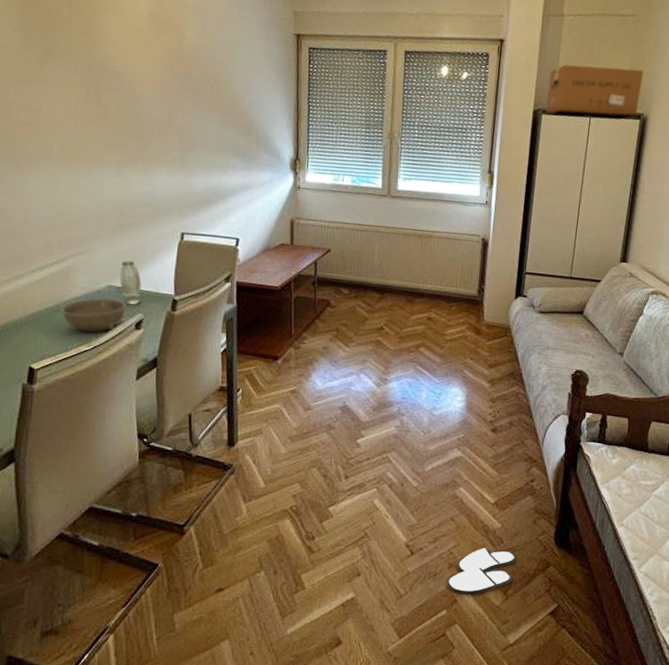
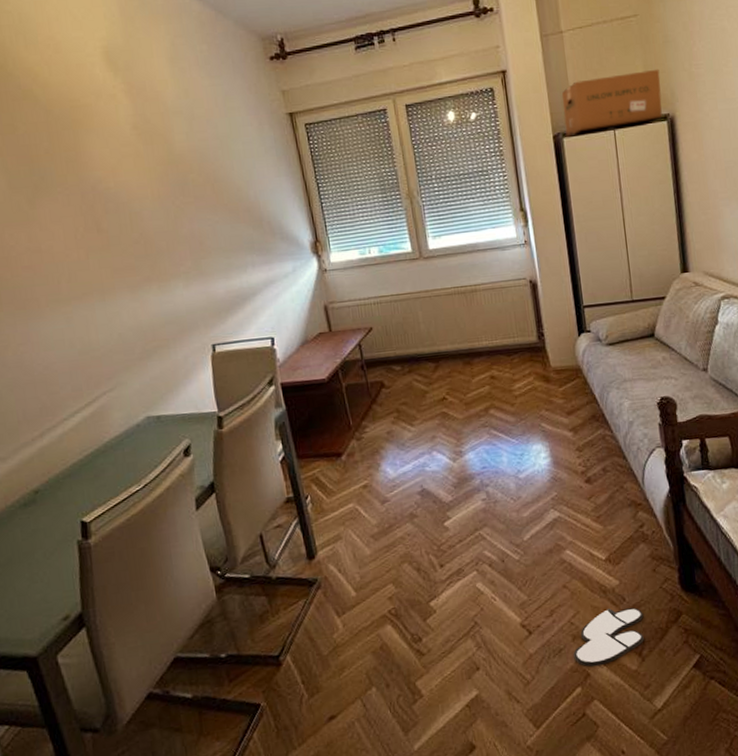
bowl: present [61,298,127,333] -> none [102,429,171,472]
vase: present [119,260,142,305] -> none [156,386,184,433]

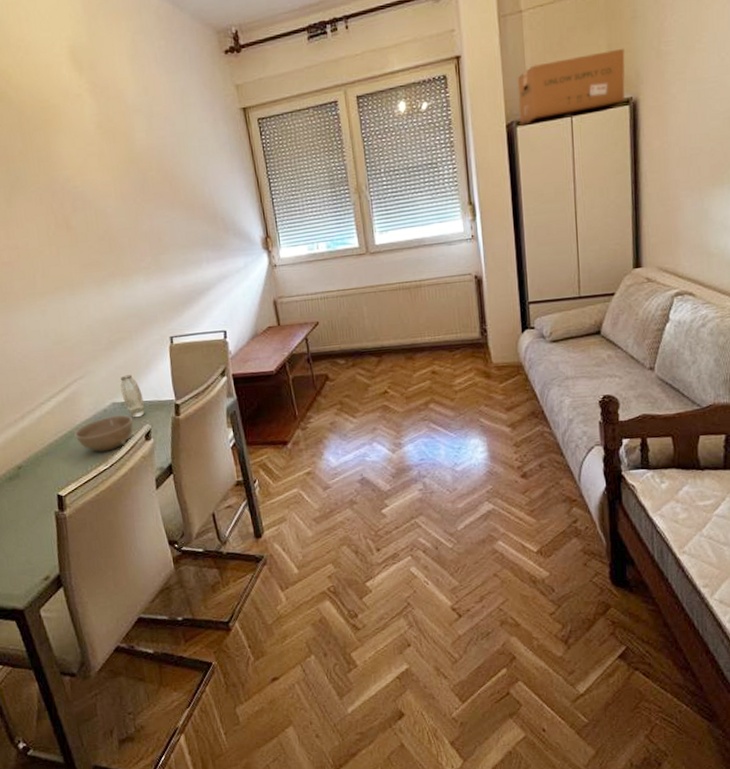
bowl: none [102,429,171,472] -> present [74,415,133,452]
vase: none [156,386,184,433] -> present [120,375,146,418]
slippers: present [573,607,644,666] -> none [501,597,572,650]

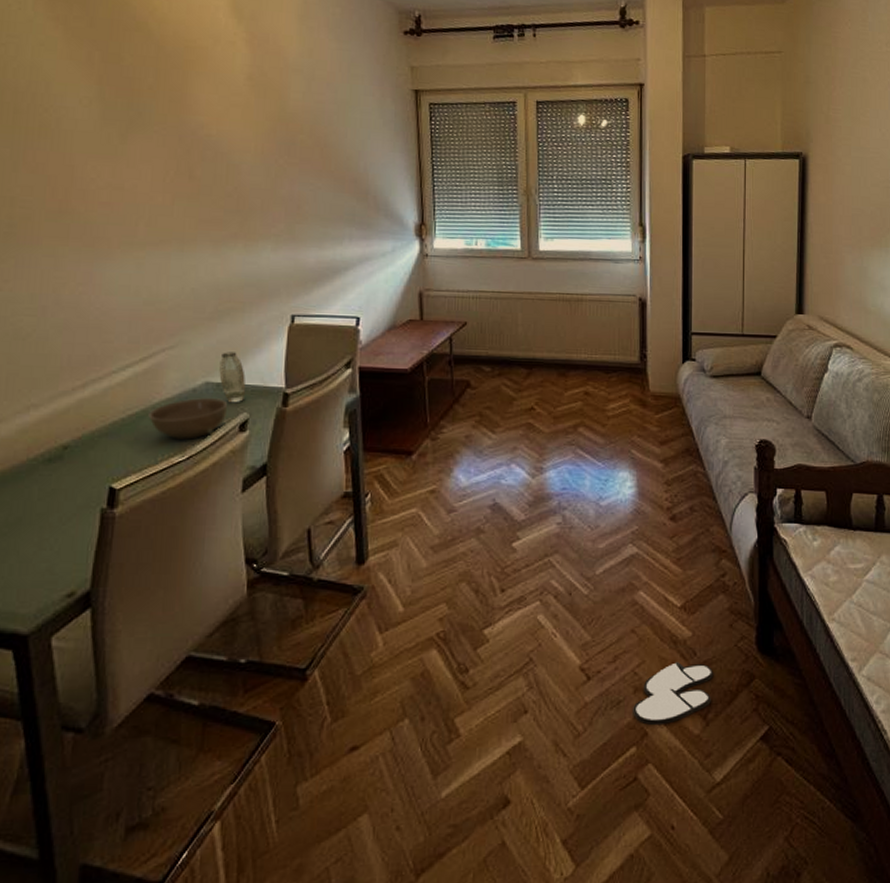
slippers: none [501,597,572,650] -> present [633,661,714,725]
box: present [517,48,625,127] -> none [696,106,797,161]

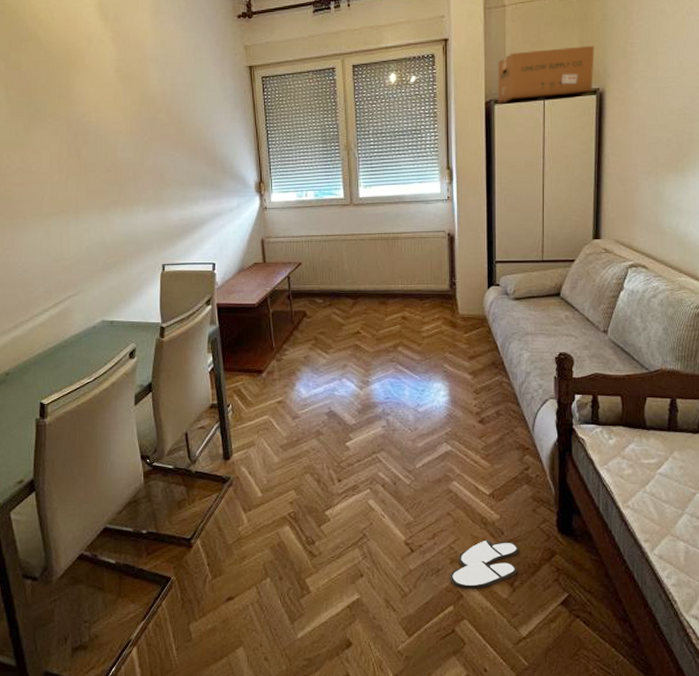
bowl: present [148,398,228,440] -> none [63,333,120,366]
vase: present [219,352,246,403] -> none [111,296,132,336]
box: none [696,106,797,161] -> present [497,45,595,105]

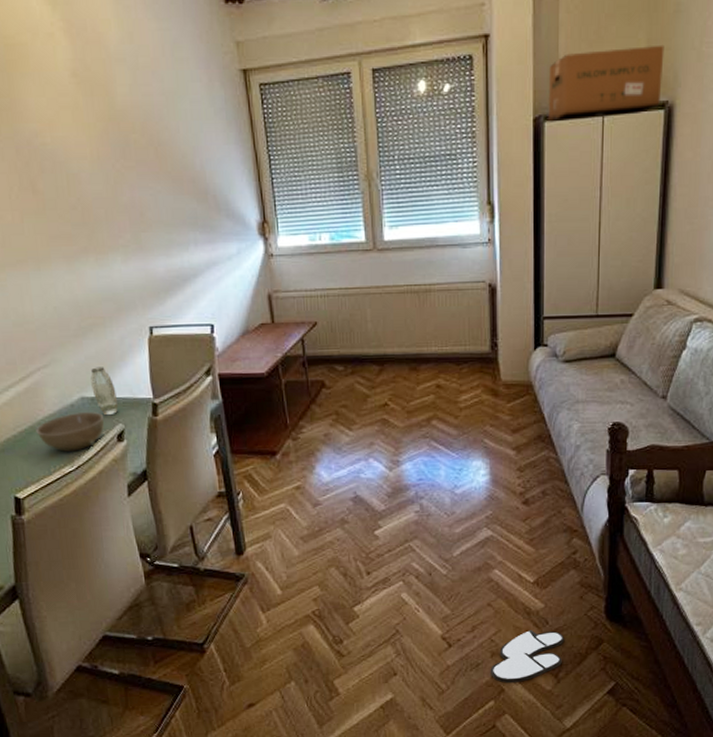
bowl: none [63,333,120,366] -> present [36,412,105,452]
vase: none [111,296,132,336] -> present [90,367,119,416]

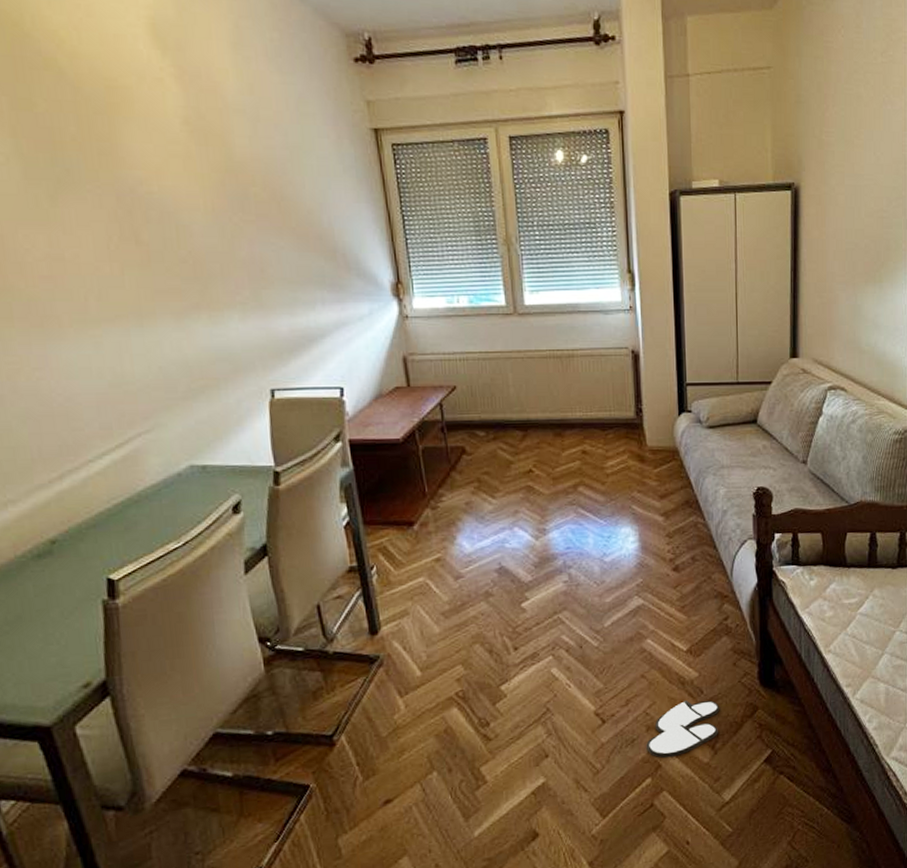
bowl: present [36,412,105,452] -> none [135,481,218,526]
vase: present [90,367,119,416] -> none [201,432,235,486]
box: present [548,44,665,122] -> none [682,131,788,197]

